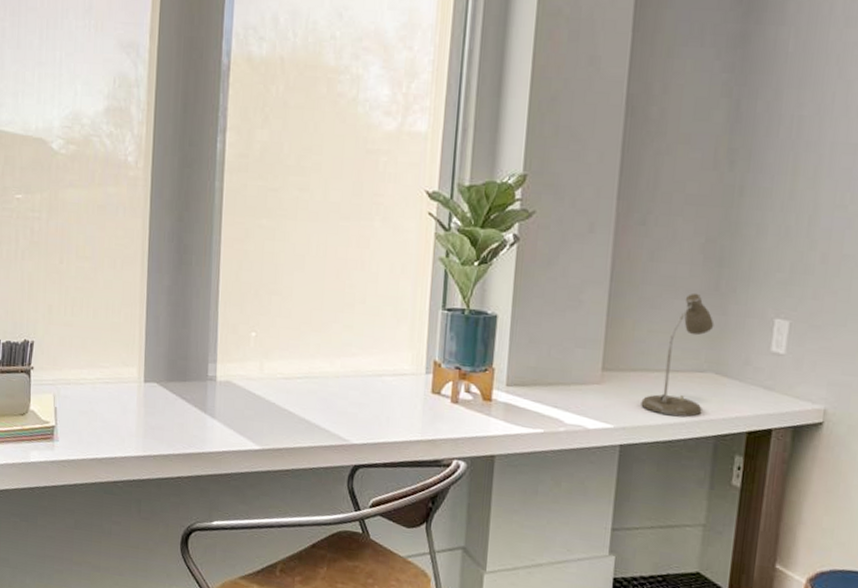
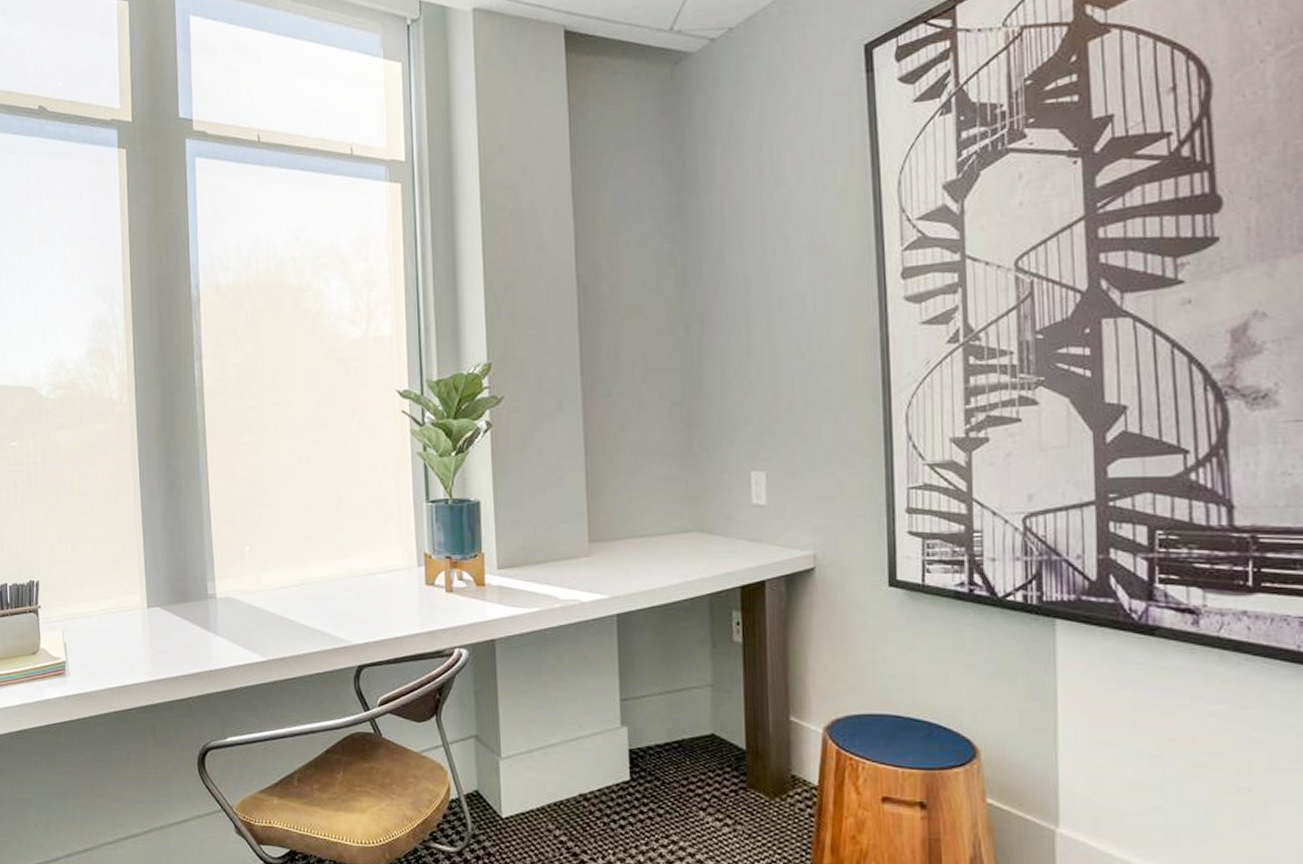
desk lamp: present [641,293,714,417] -> none [632,455,693,578]

